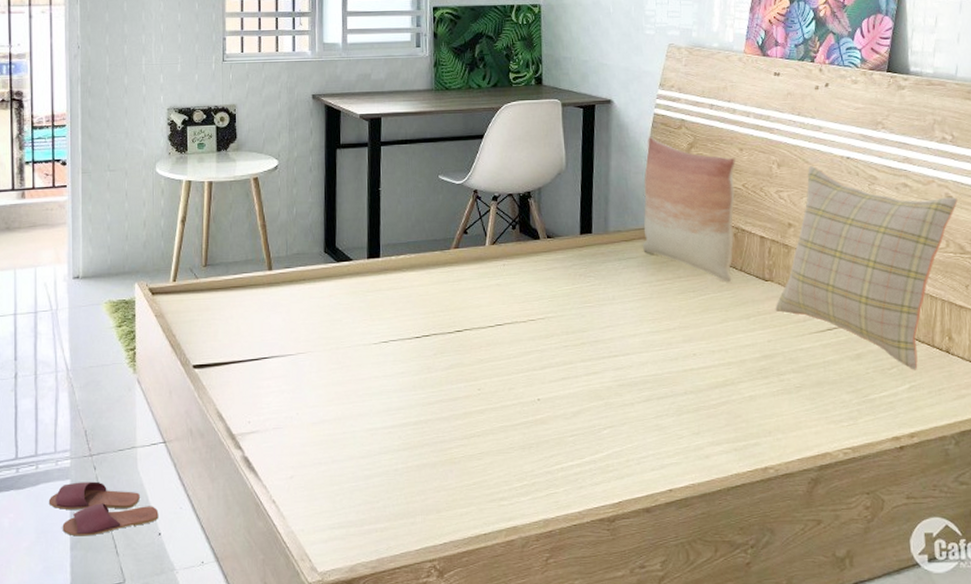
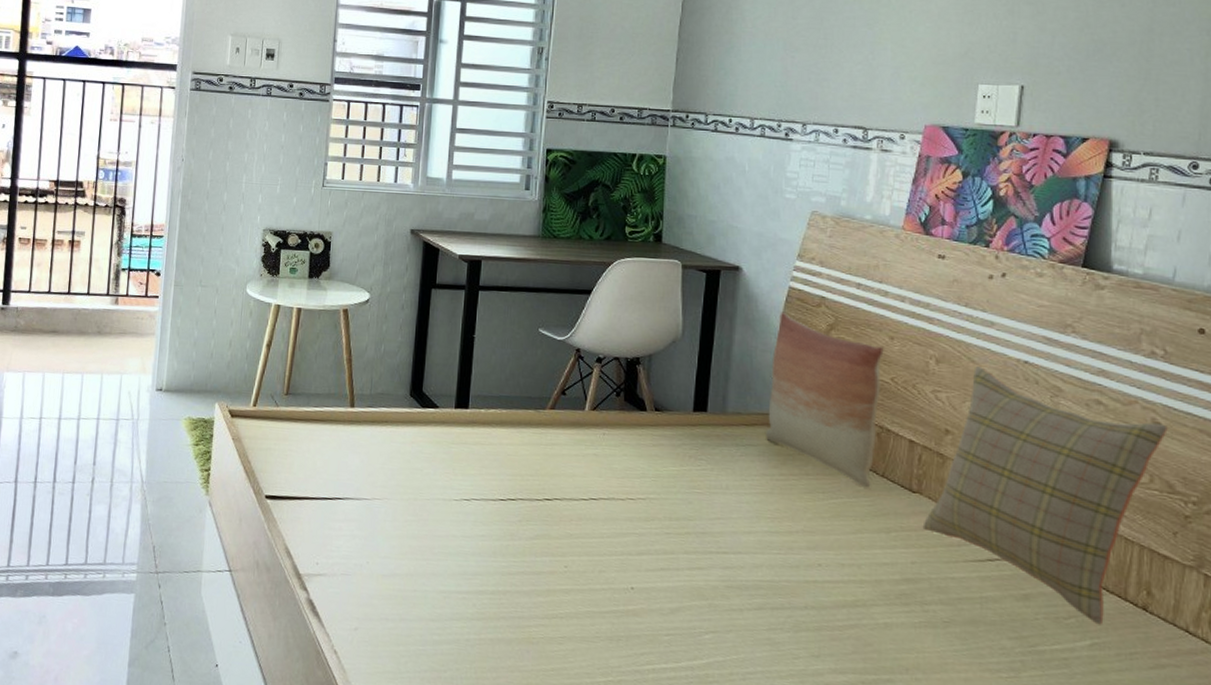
slippers: present [48,481,159,536] -> none [112,597,218,655]

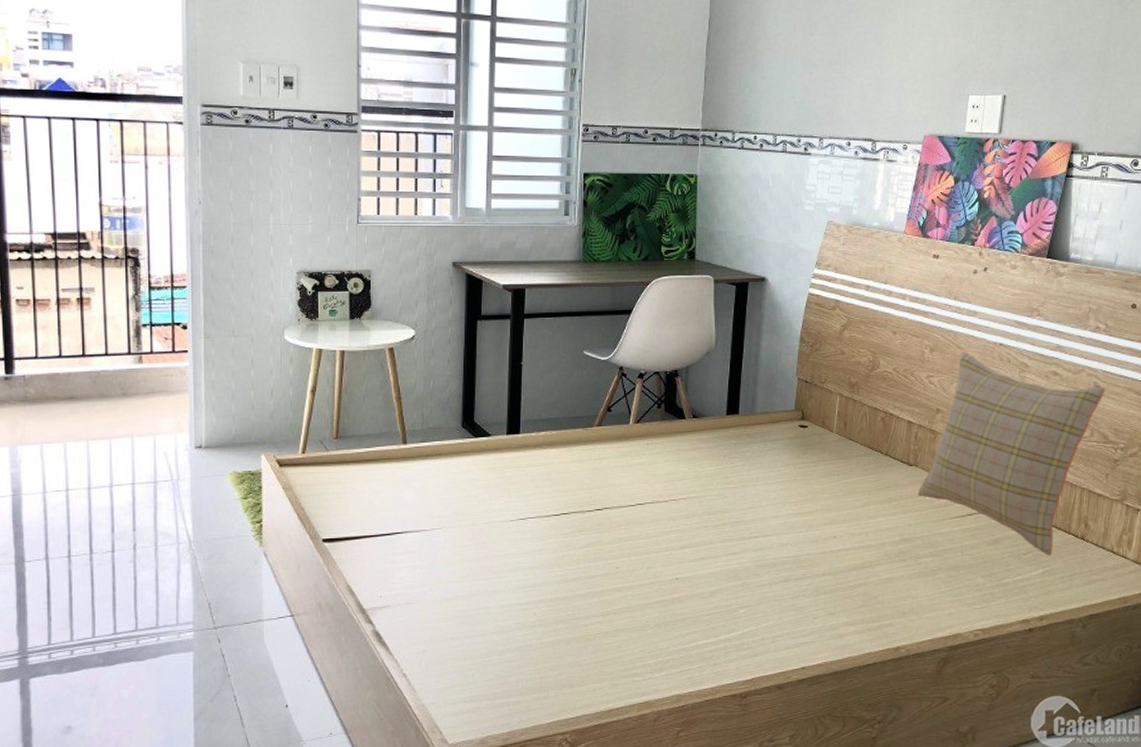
pillow: present [766,311,884,488] -> none [790,316,888,467]

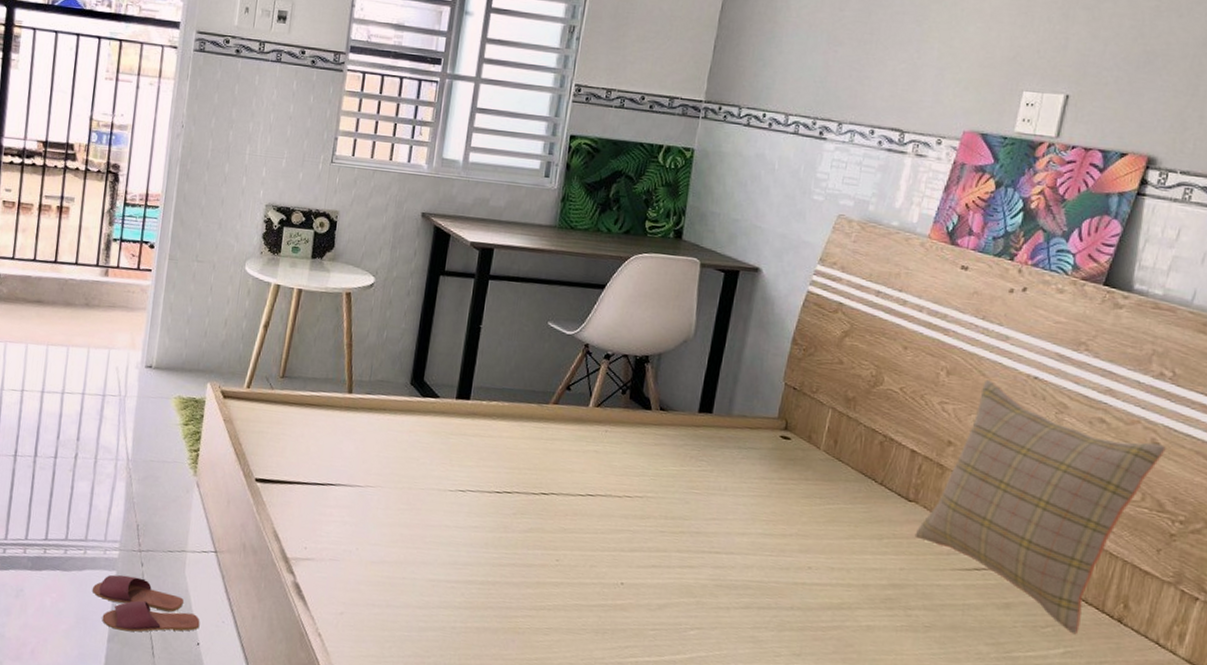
slippers: none [170,654,286,708] -> present [92,574,200,632]

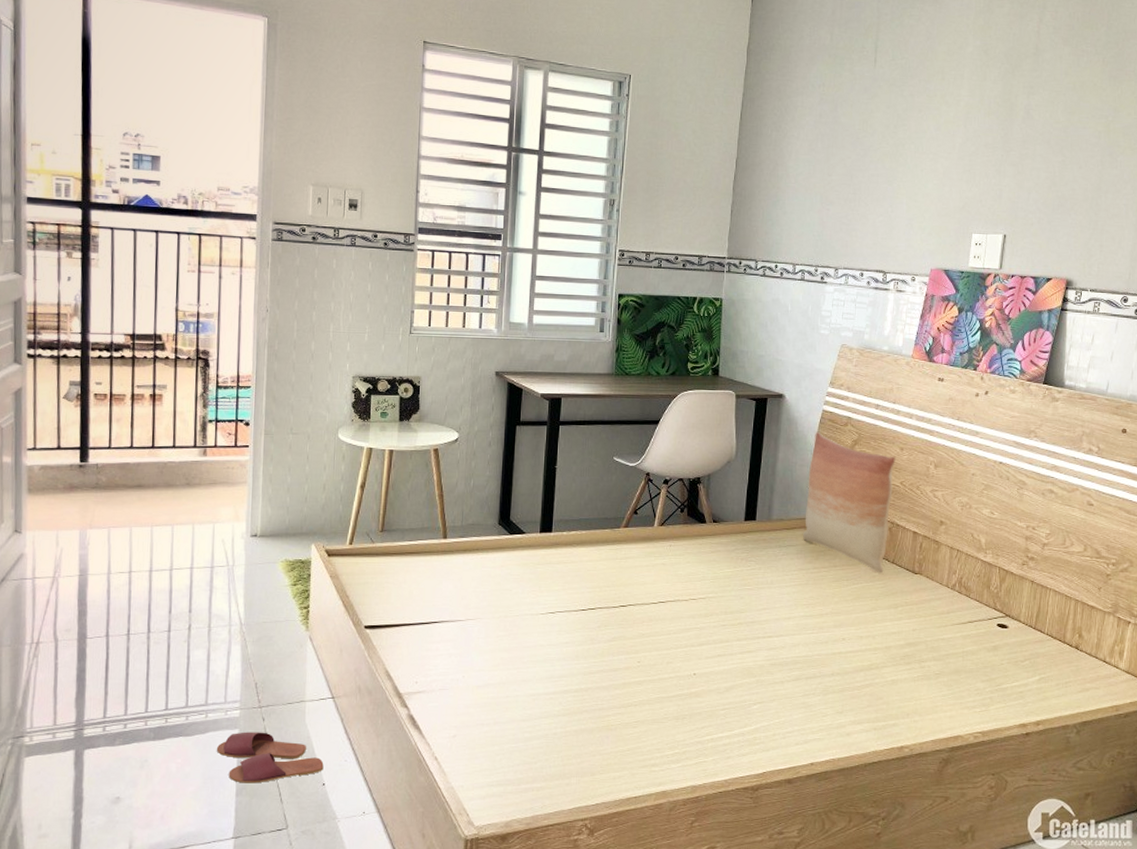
pillow: none [769,316,896,495] -> present [803,431,896,573]
pillow: present [914,380,1166,635] -> none [922,468,1098,664]

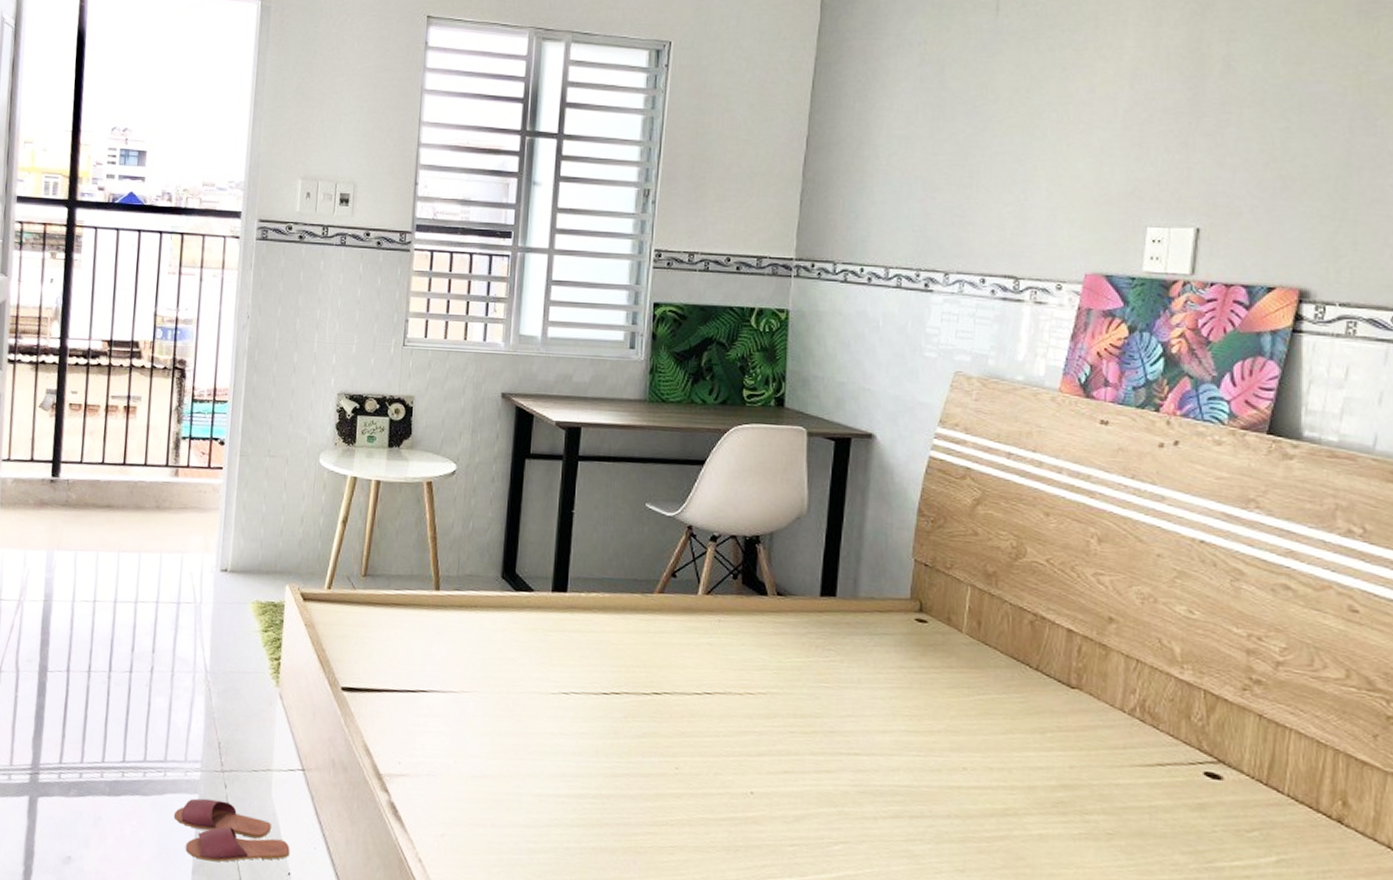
pillow: present [803,431,896,573] -> none [903,484,1038,683]

